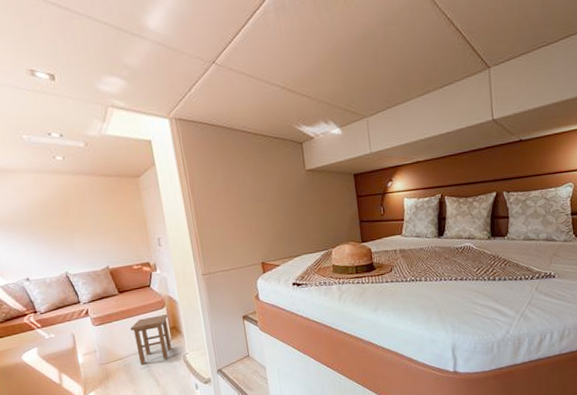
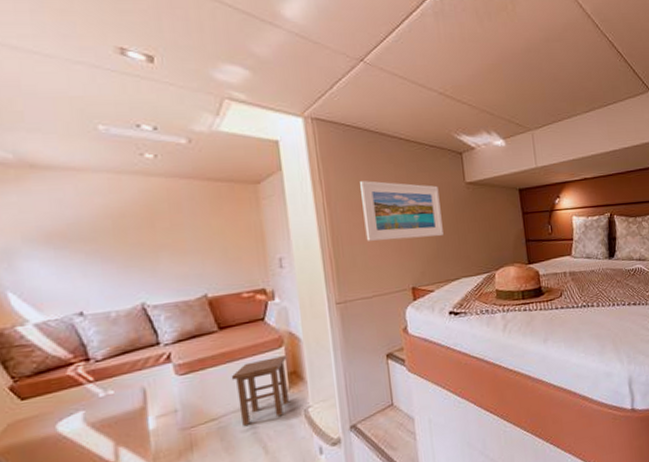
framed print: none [217,171,287,224] -> present [360,181,443,241]

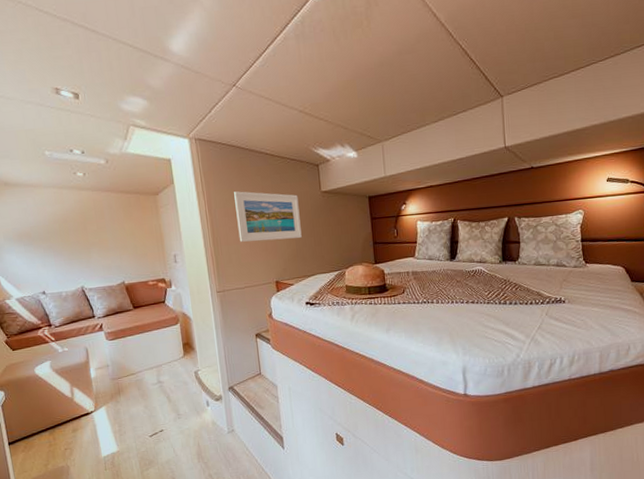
stool: present [231,355,290,426] -> none [143,330,185,380]

